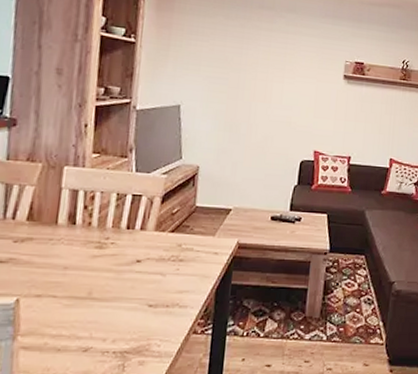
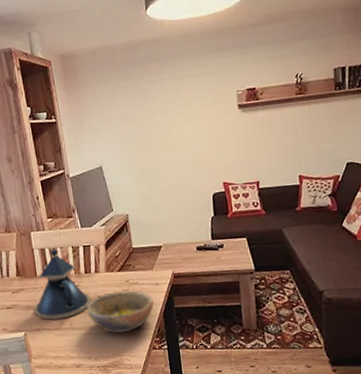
teapot: none [40,192,127,284] -> present [33,249,92,320]
bowl: none [117,257,208,310] -> present [87,290,154,333]

